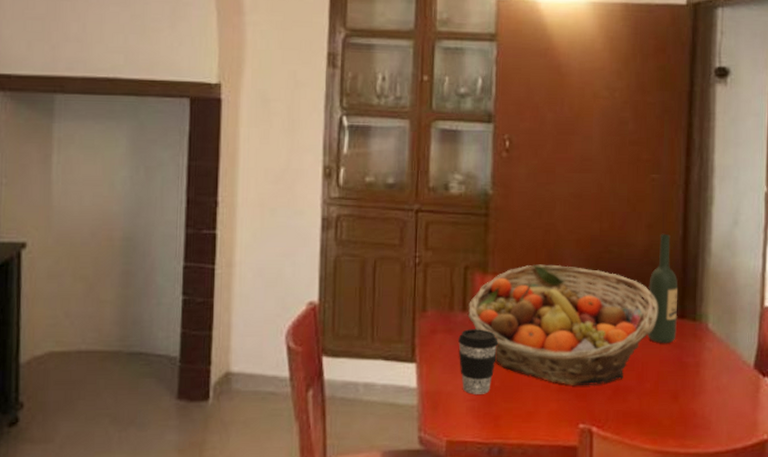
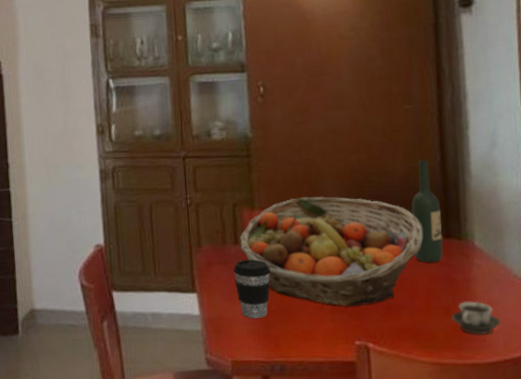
cup: none [678,387,727,423] -> present [451,301,502,335]

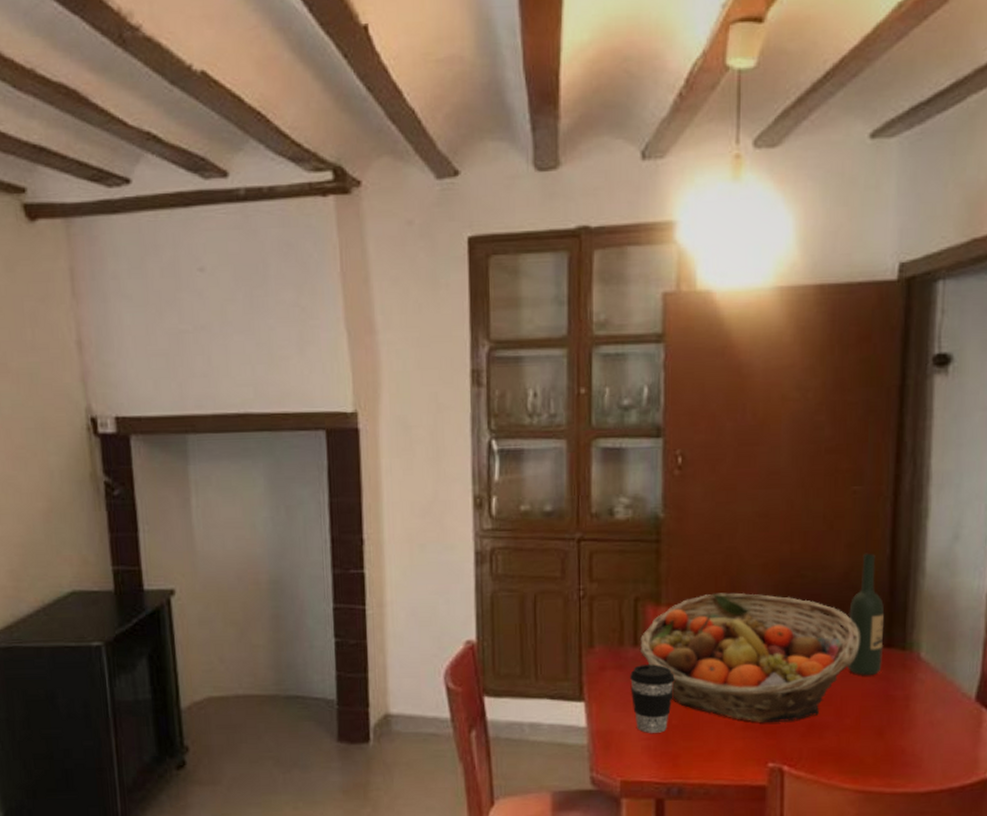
cup: present [451,301,502,335] -> none [883,722,942,760]

